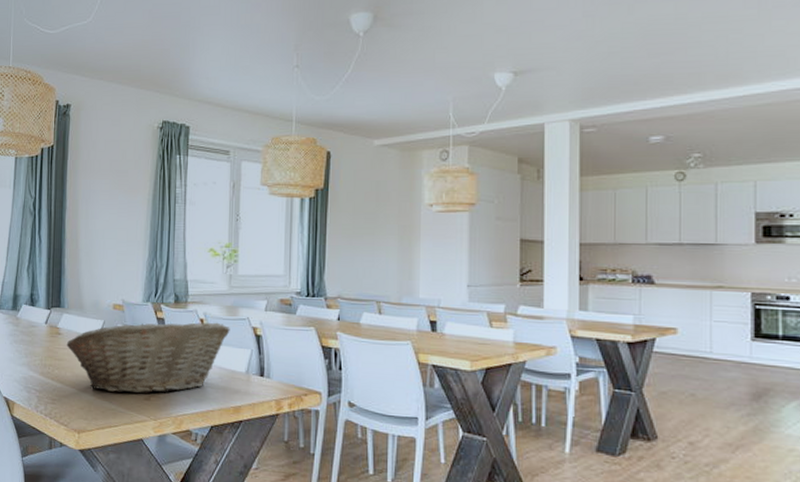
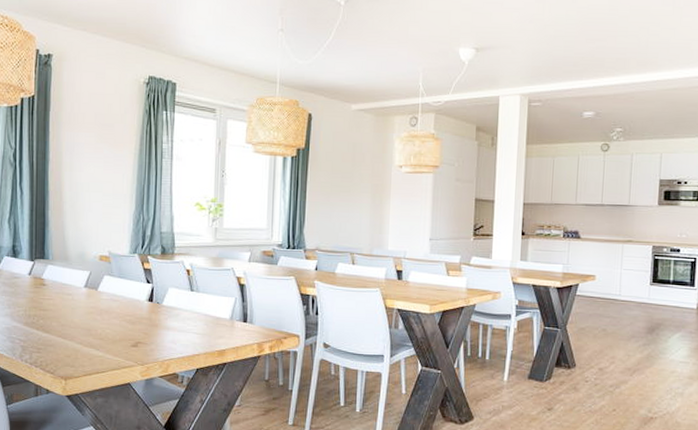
fruit basket: present [66,322,230,394] -> none [51,272,215,341]

